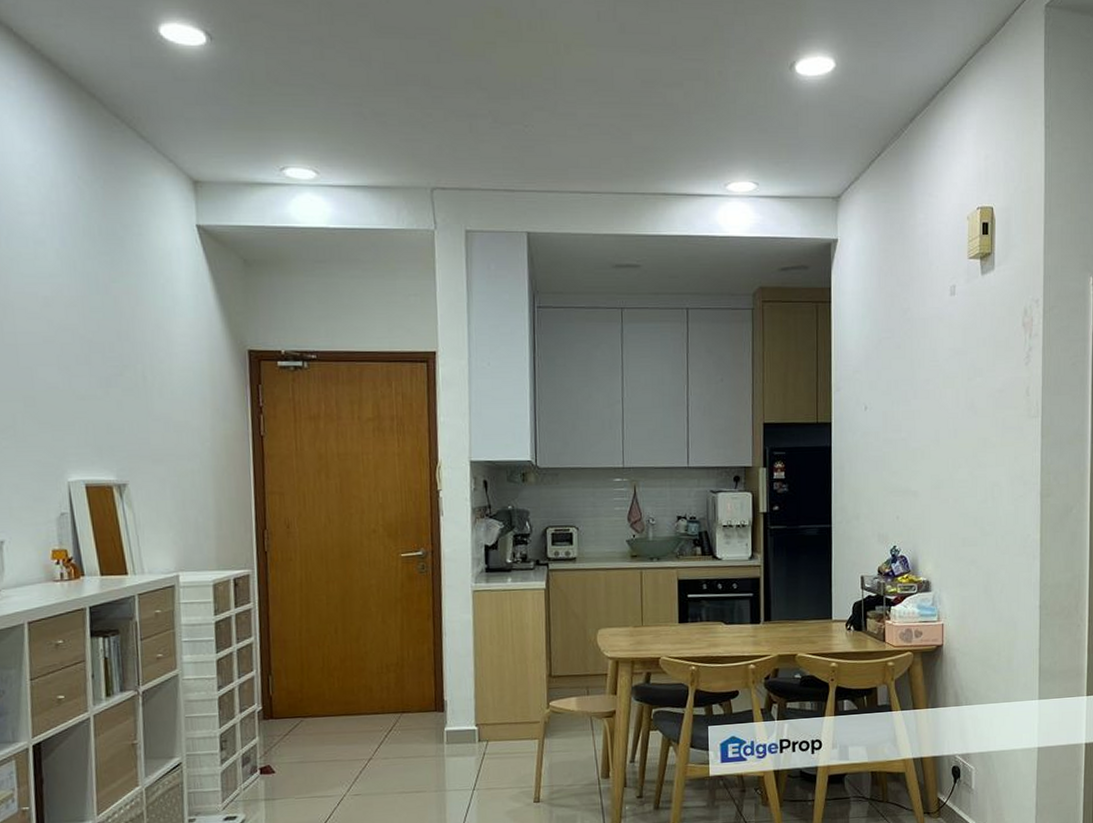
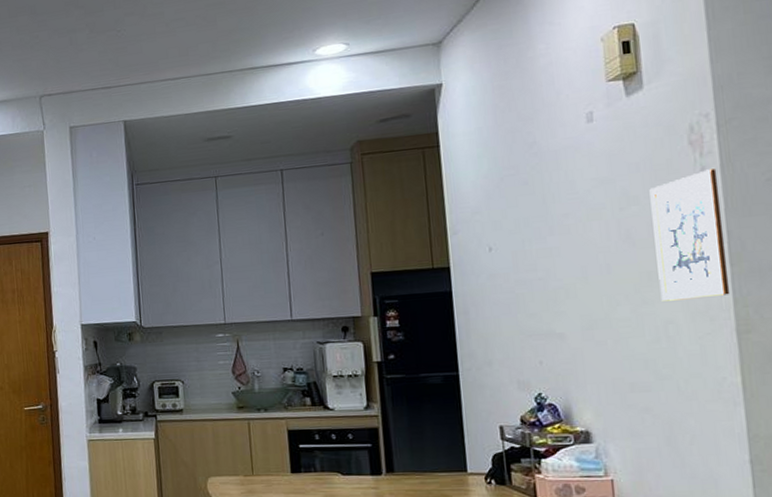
picture frame: none [991,350,1040,466] -> present [649,168,730,302]

